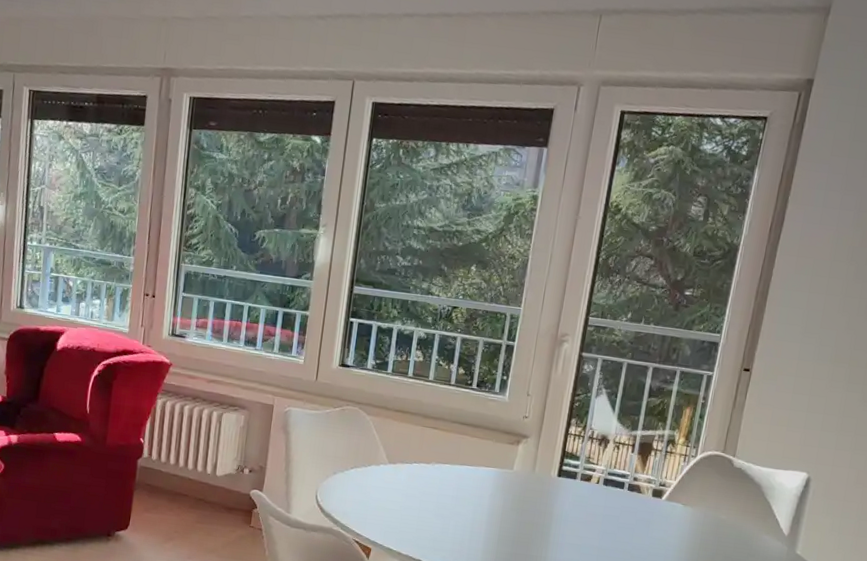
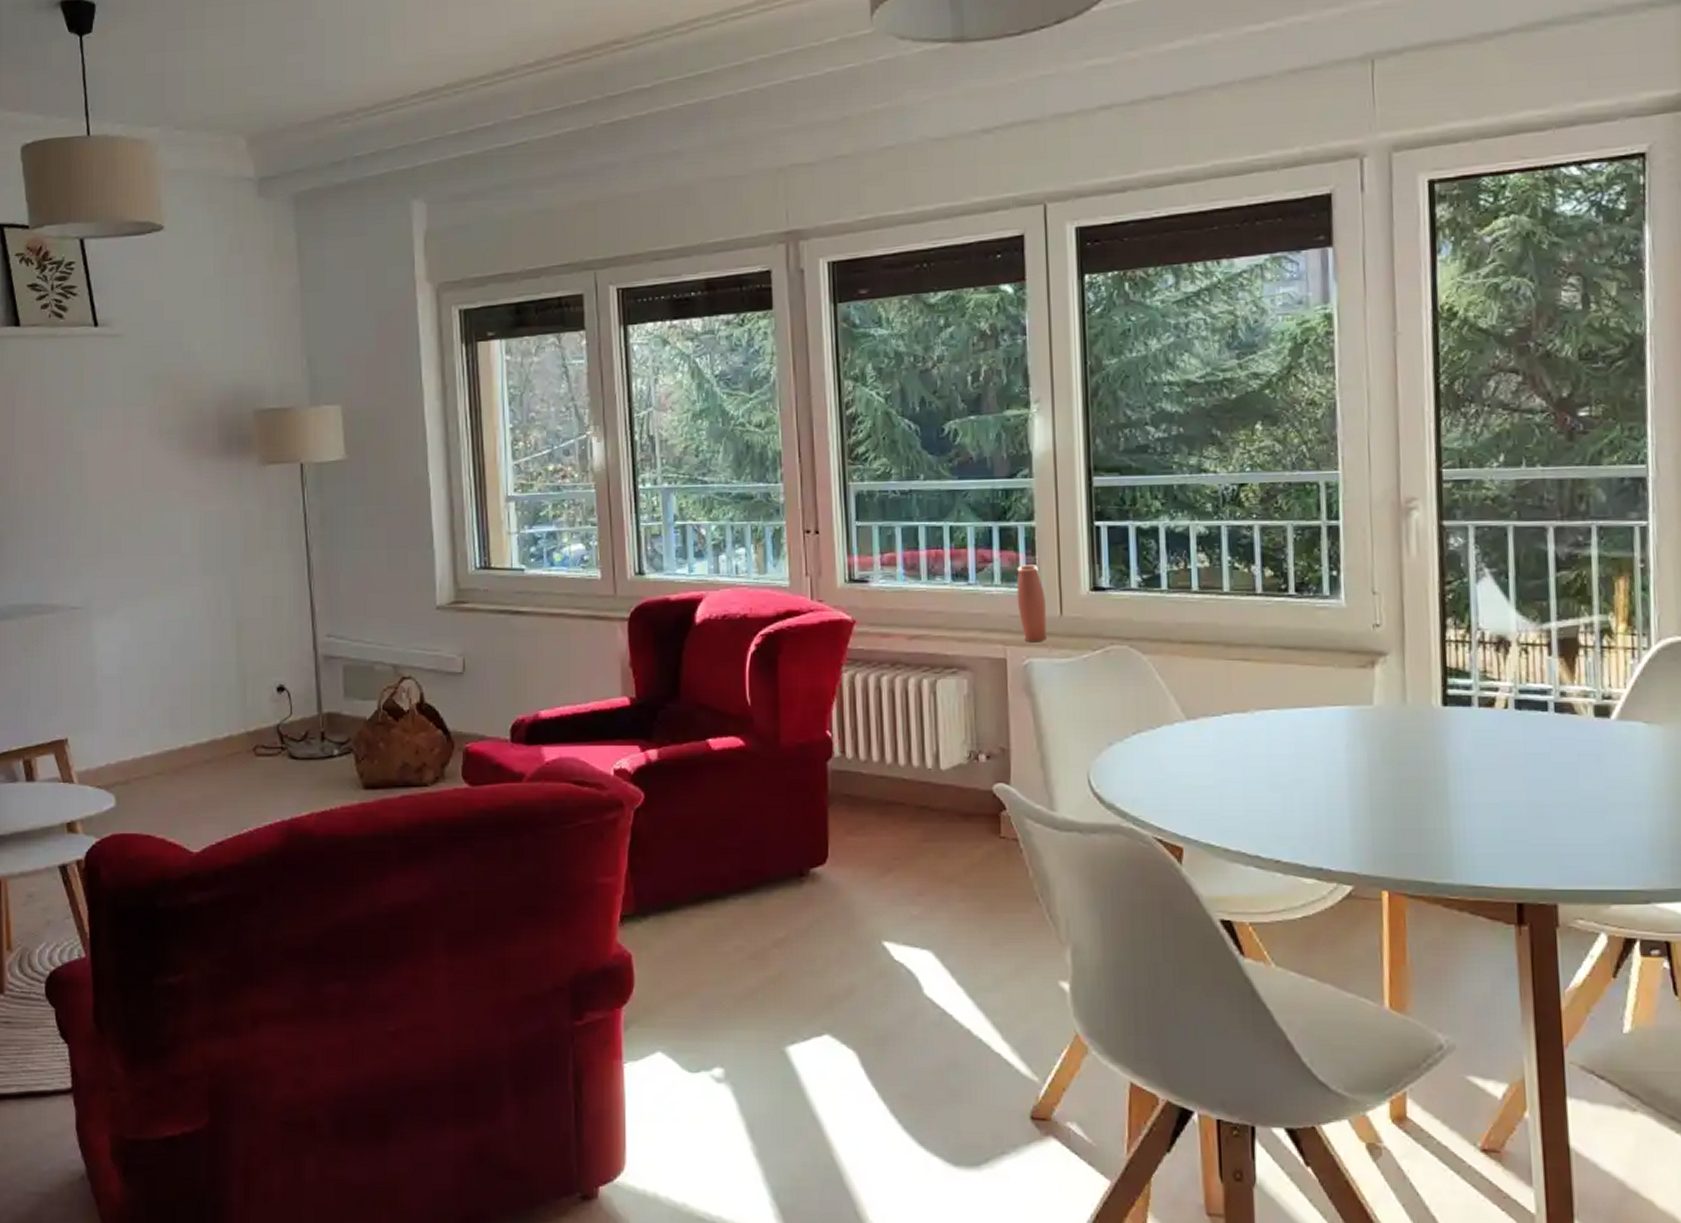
vase: none [287,341,308,397] -> present [1016,564,1047,643]

